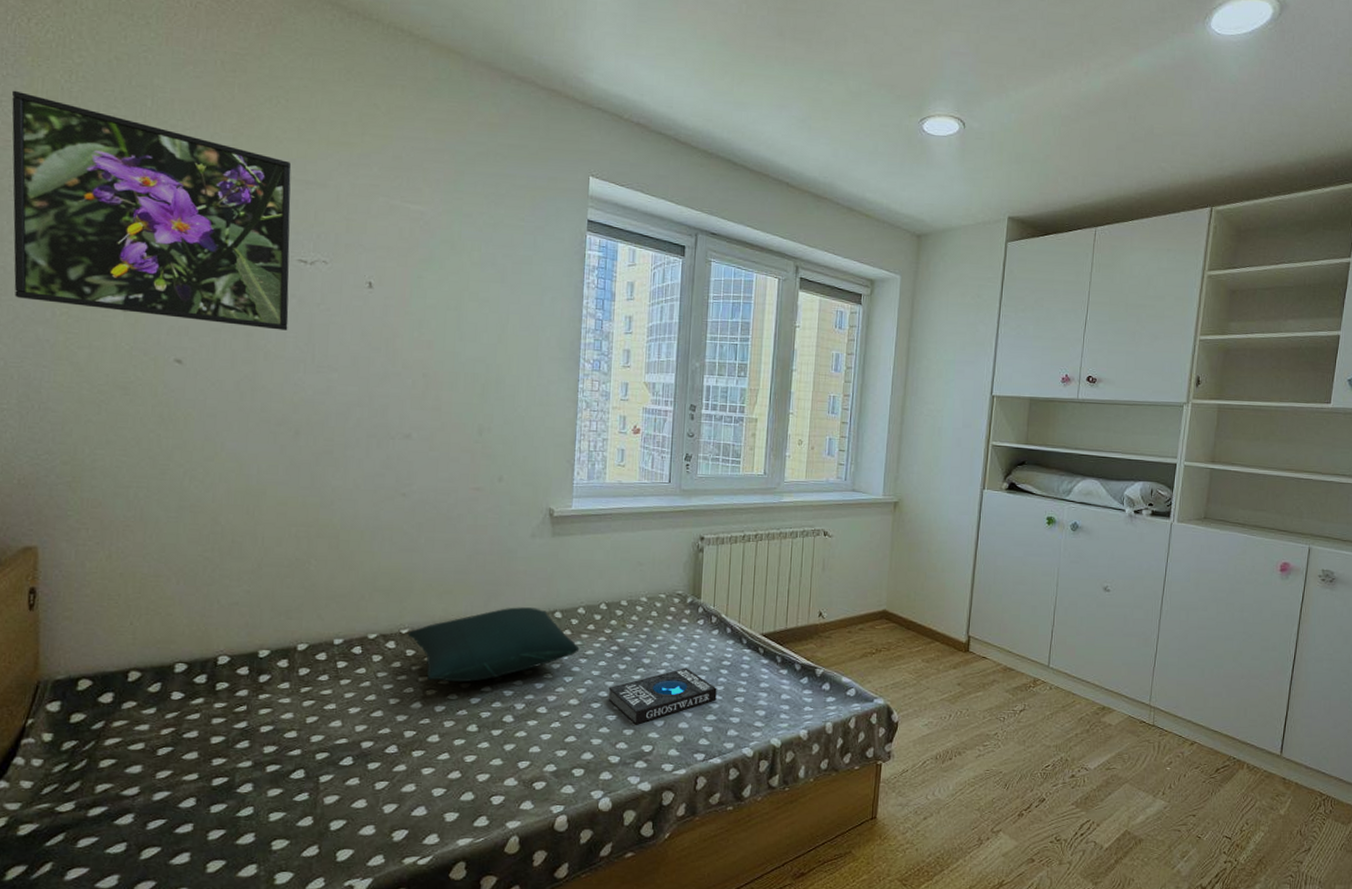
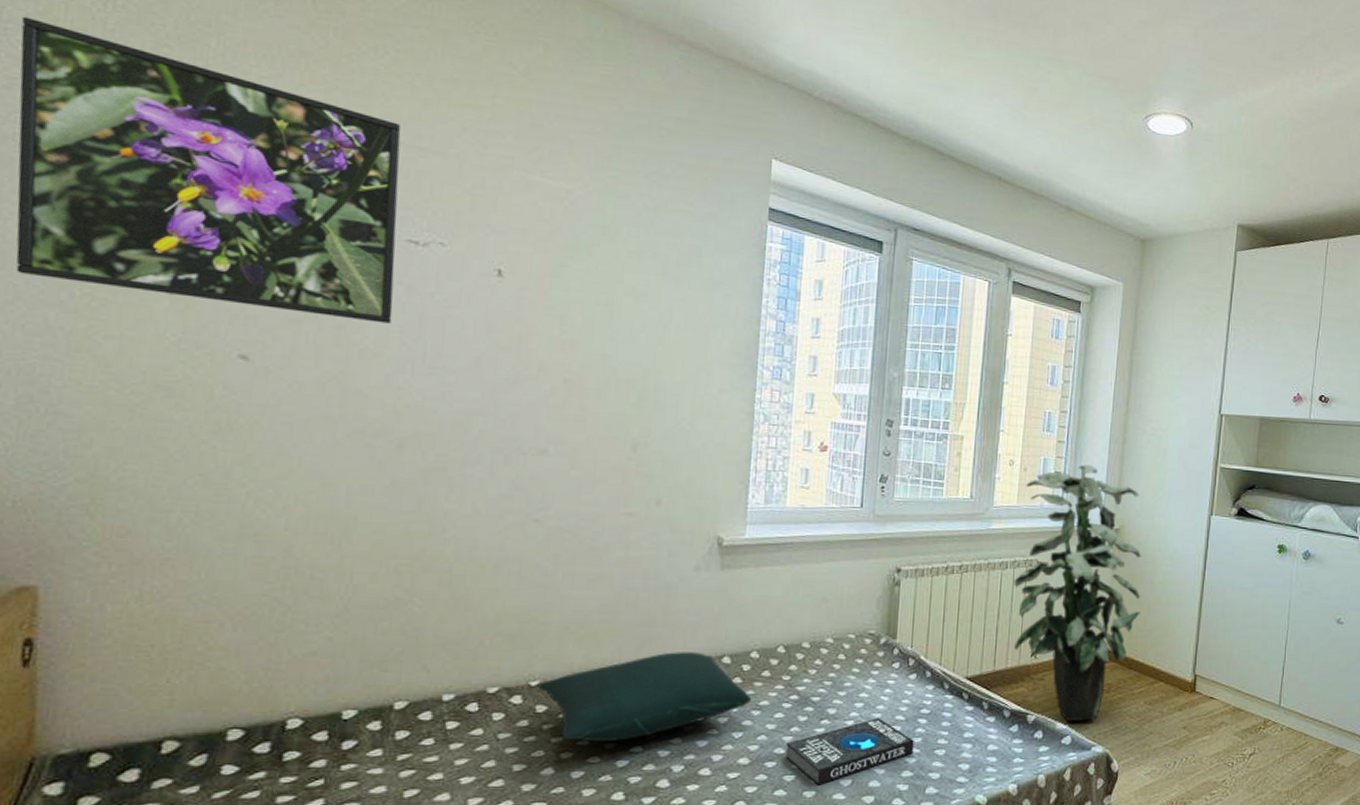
indoor plant: none [803,444,919,676] -> present [1014,465,1142,722]

